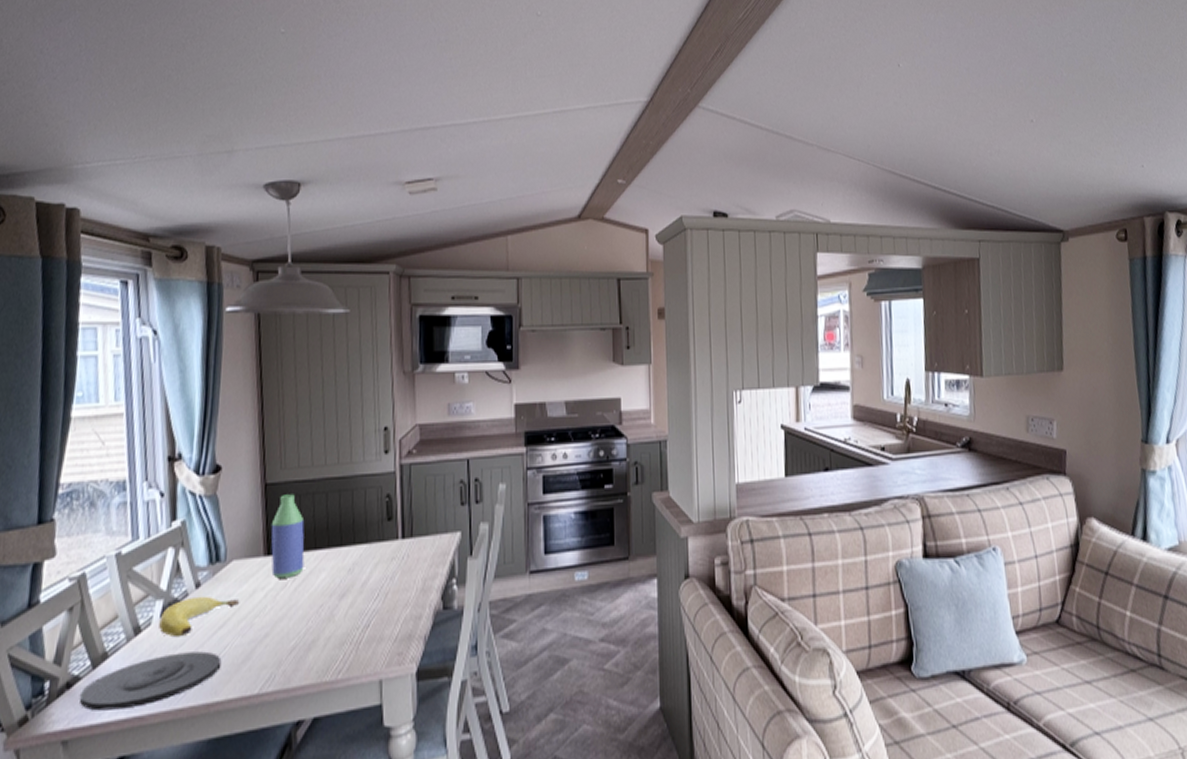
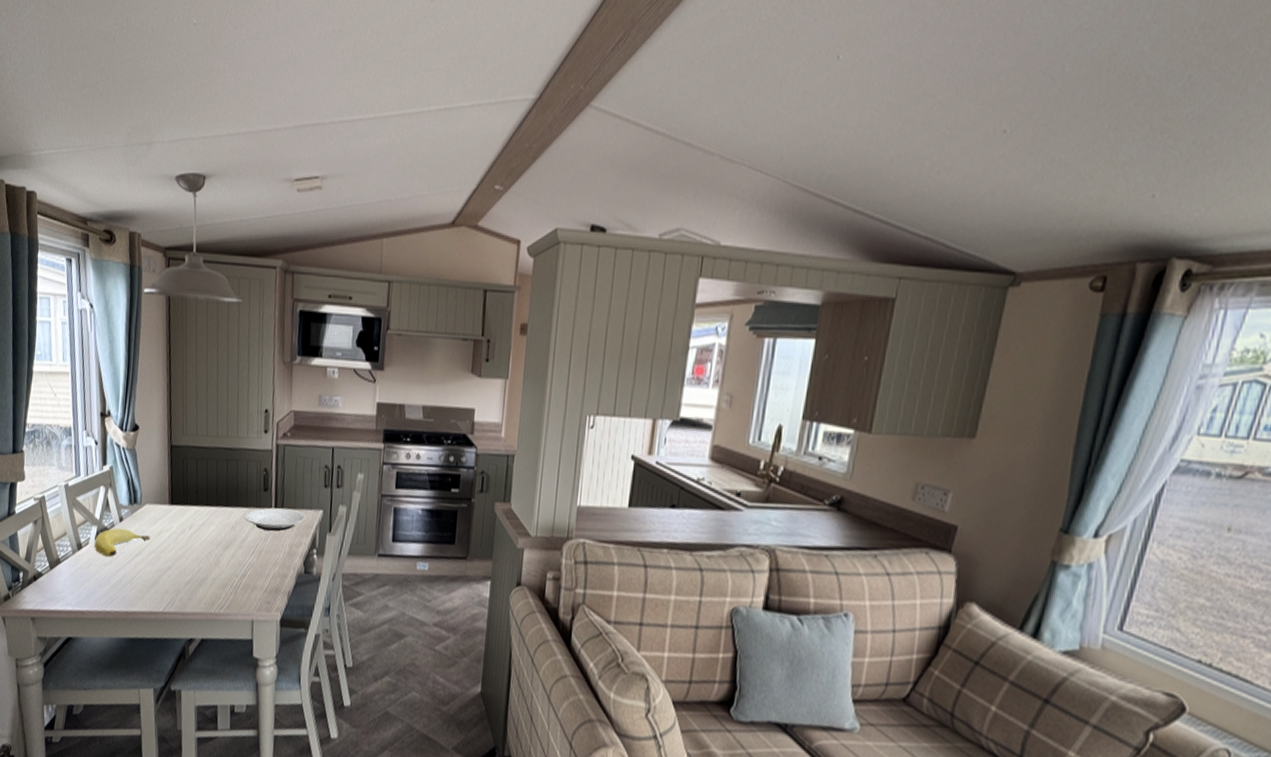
plate: present [80,651,222,711] -> none [42,568,137,604]
bottle: present [271,494,305,579] -> none [174,456,200,526]
plate: none [364,536,441,567] -> present [244,507,306,531]

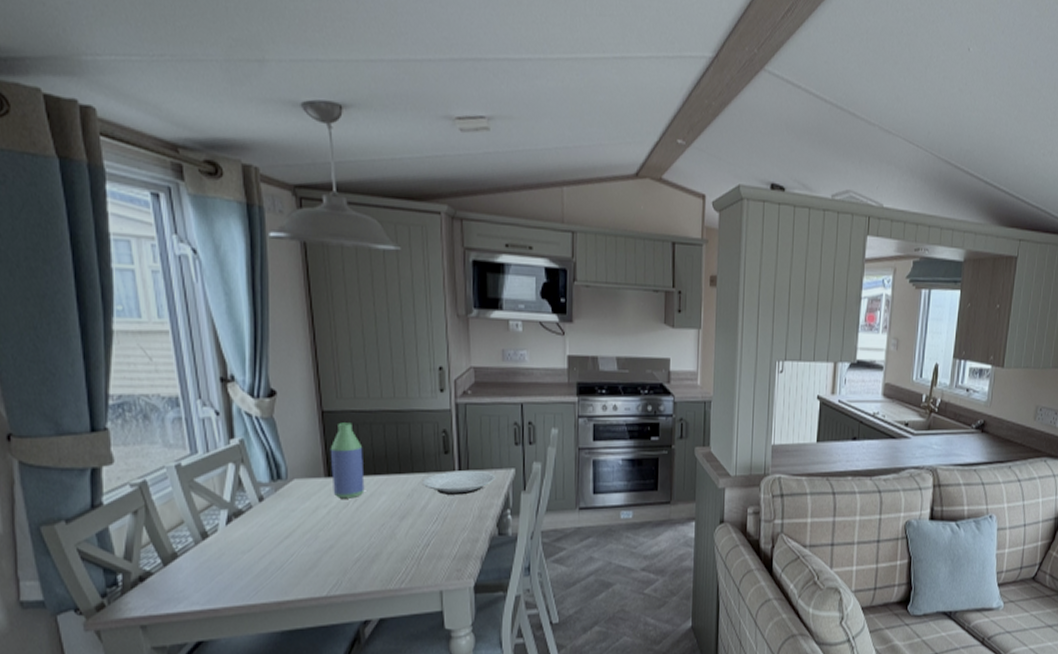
banana: present [94,528,150,558] -> none [226,509,302,544]
bottle: none [174,456,200,526] -> present [330,422,365,499]

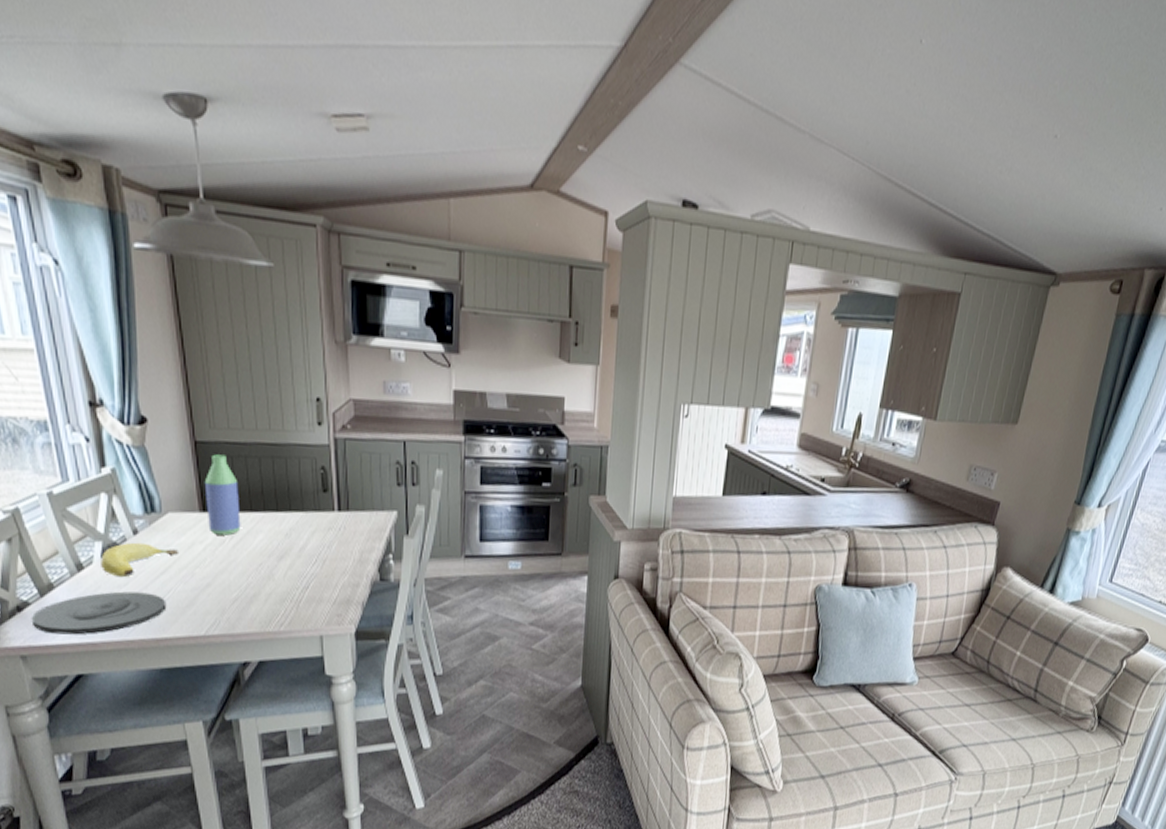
plate: none [154,557,290,602] -> present [32,591,167,635]
banana: none [226,509,302,544] -> present [101,542,178,578]
plate: present [422,469,496,495] -> none [301,510,377,537]

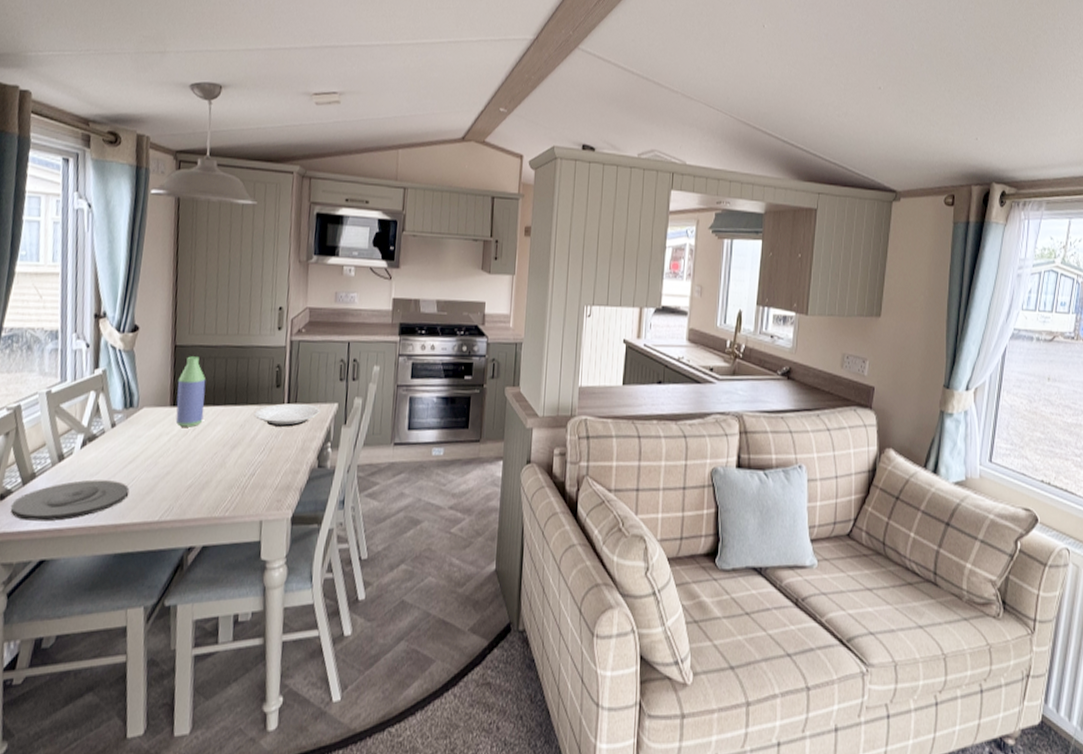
banana: present [101,542,178,578] -> none [79,434,147,467]
plate: none [301,510,377,537] -> present [254,403,320,427]

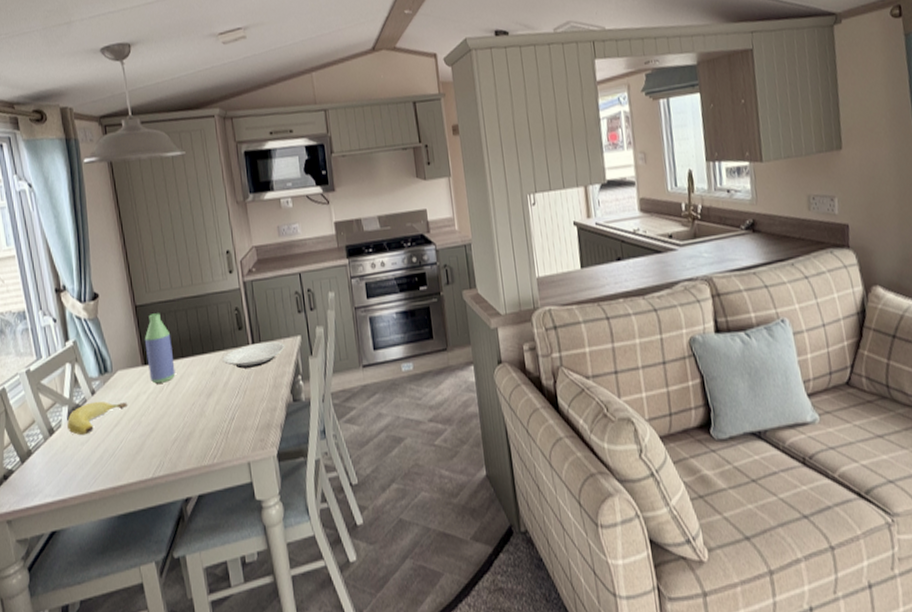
plate: present [11,479,130,521] -> none [16,445,120,496]
banana: none [79,434,147,467] -> present [67,401,127,436]

